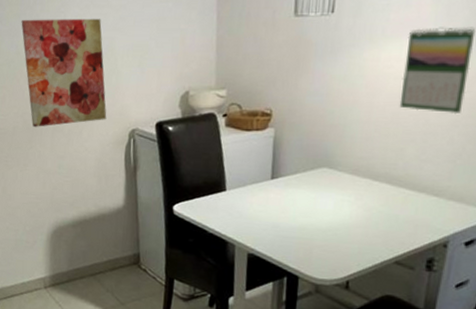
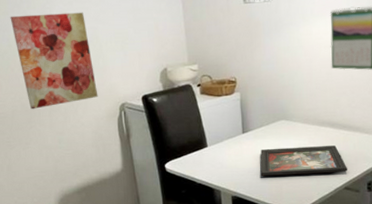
decorative tray: none [287,201,402,242] -> present [260,145,347,176]

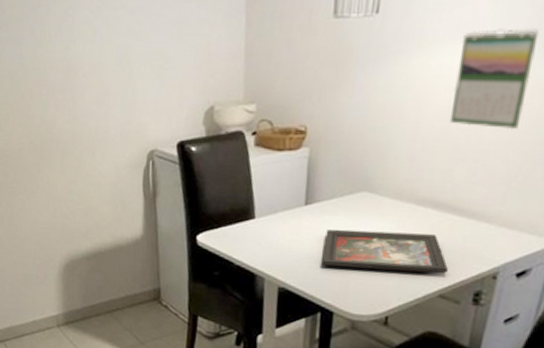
wall art: present [10,12,98,109] -> none [24,22,123,149]

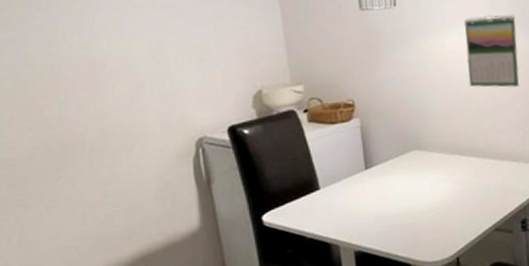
decorative tray: present [321,229,448,273] -> none [389,178,497,222]

